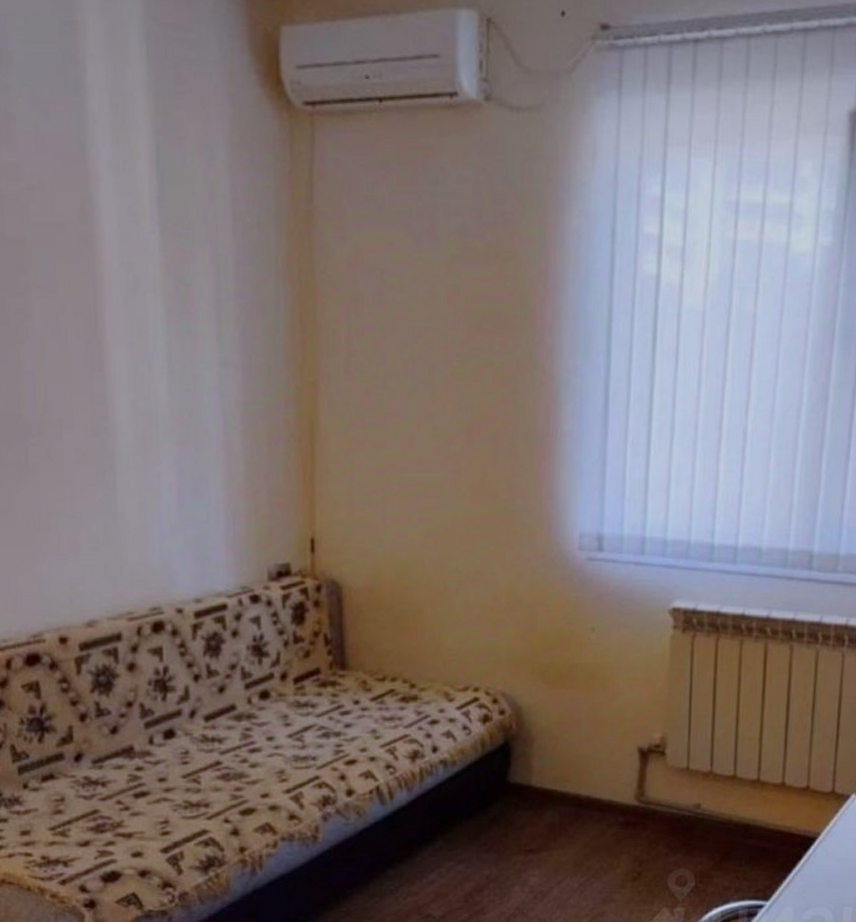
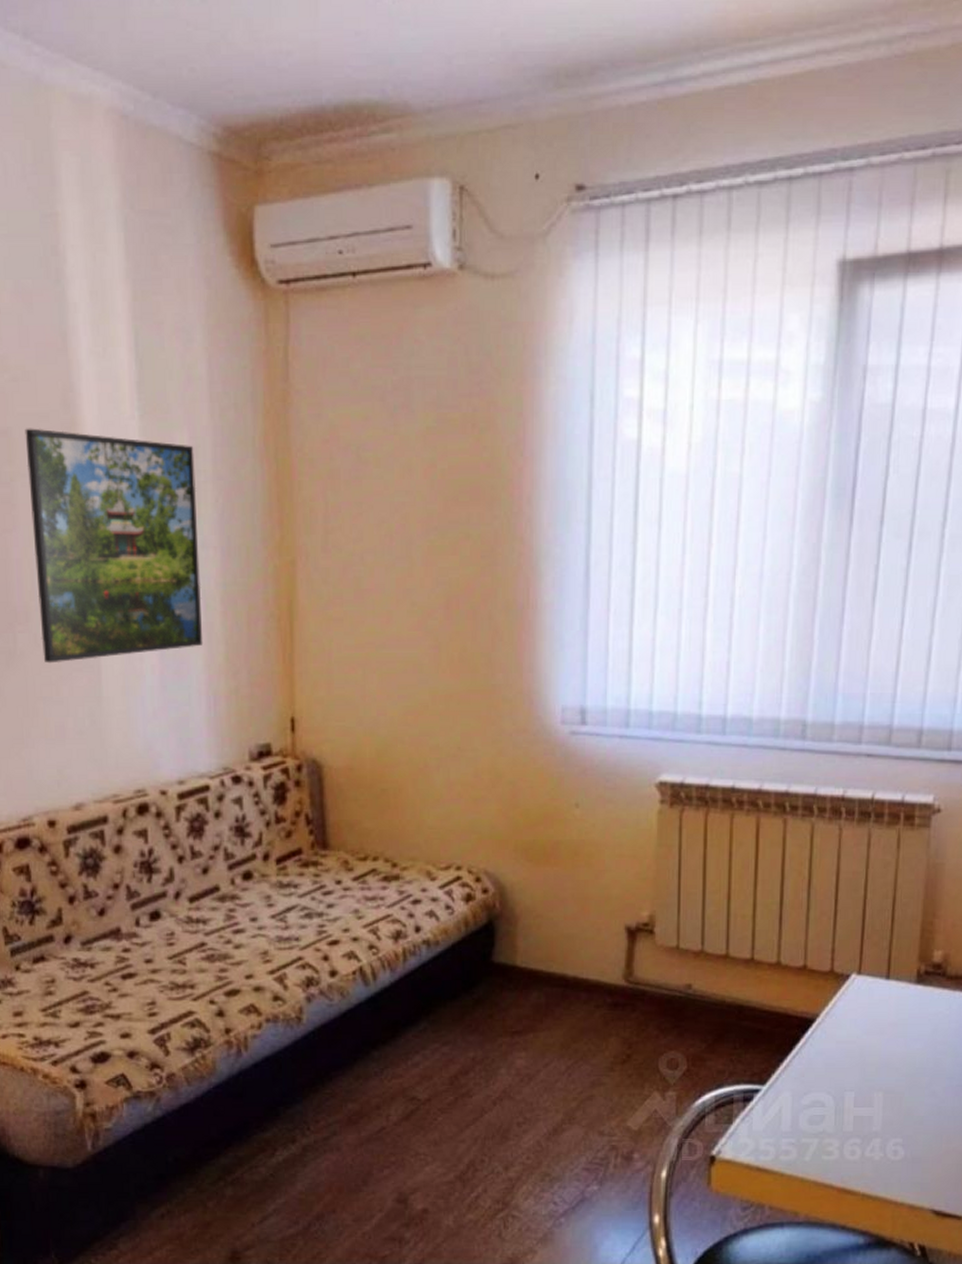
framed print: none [40,238,223,478] -> present [25,428,203,664]

